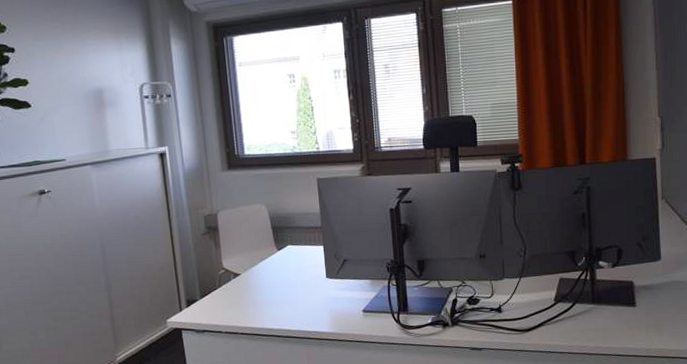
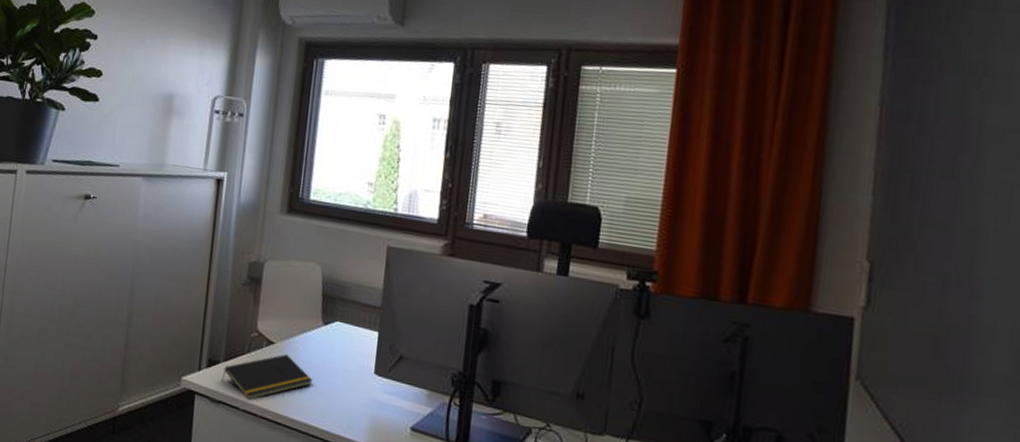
notepad: none [201,280,278,323] -> present [221,354,313,400]

